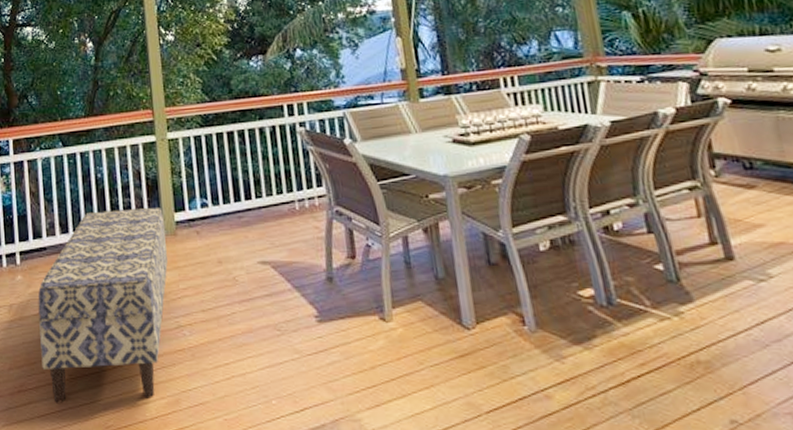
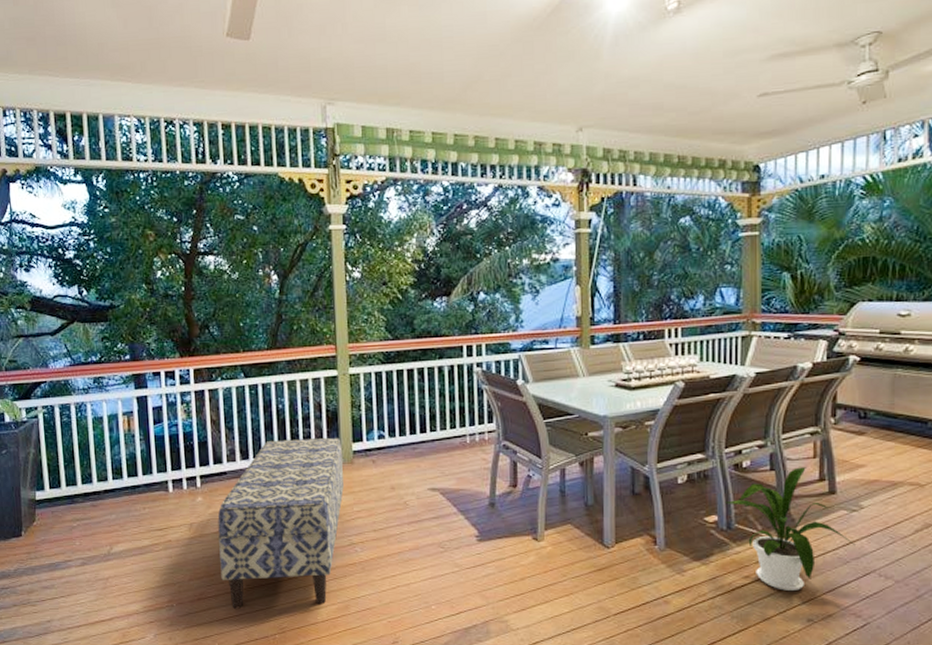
house plant: none [599,229,773,382] -> present [724,467,856,591]

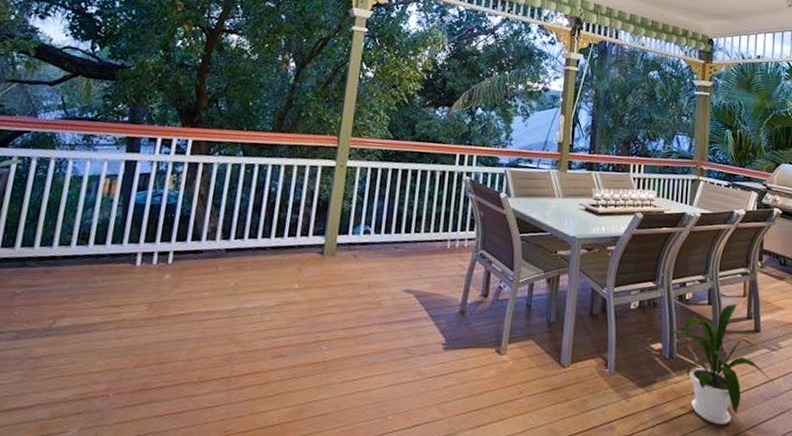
bench: present [217,438,344,609] -> none [171,223,327,406]

